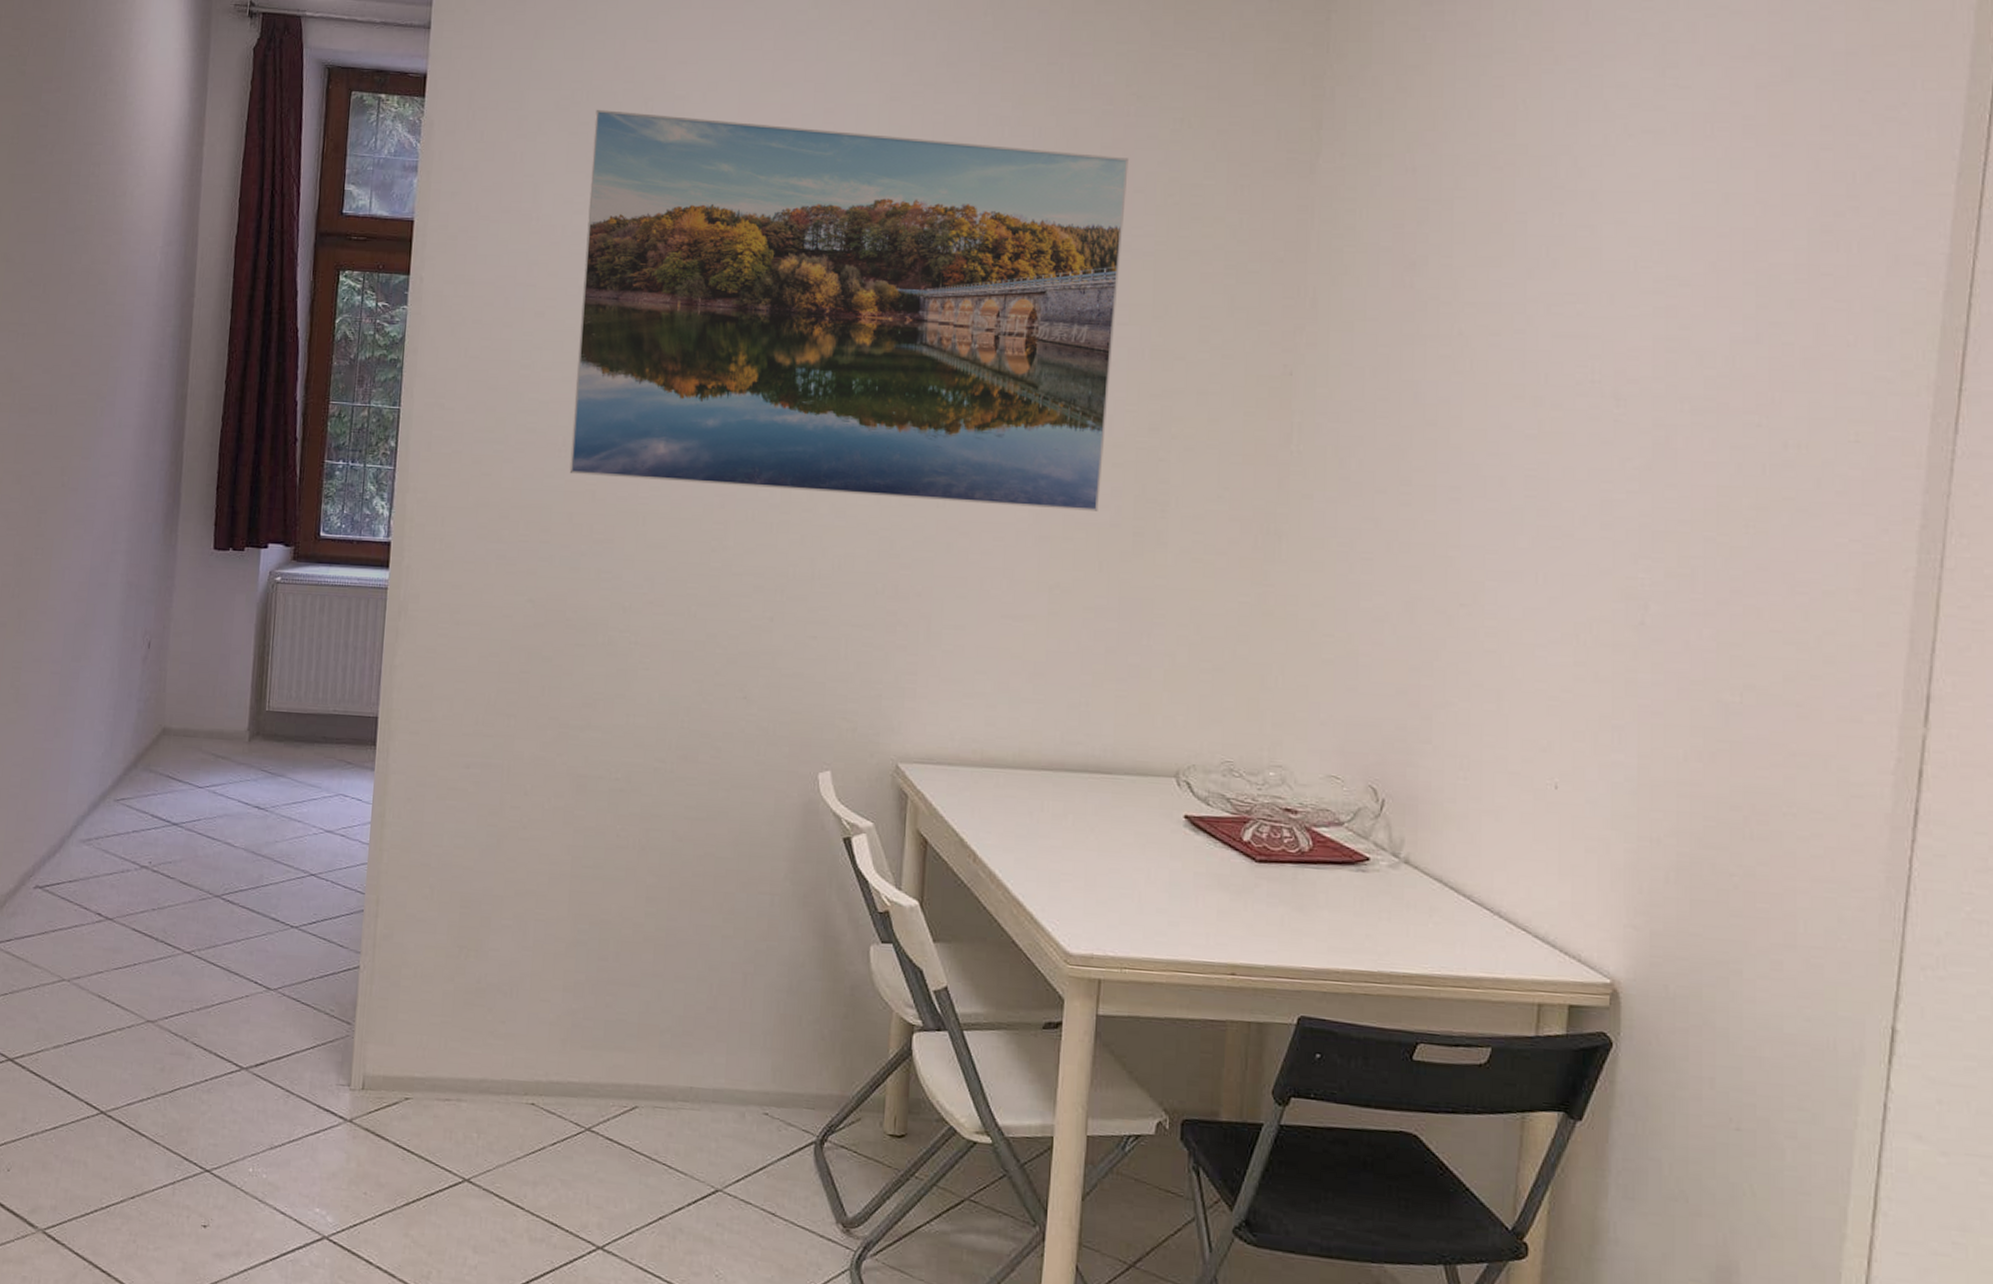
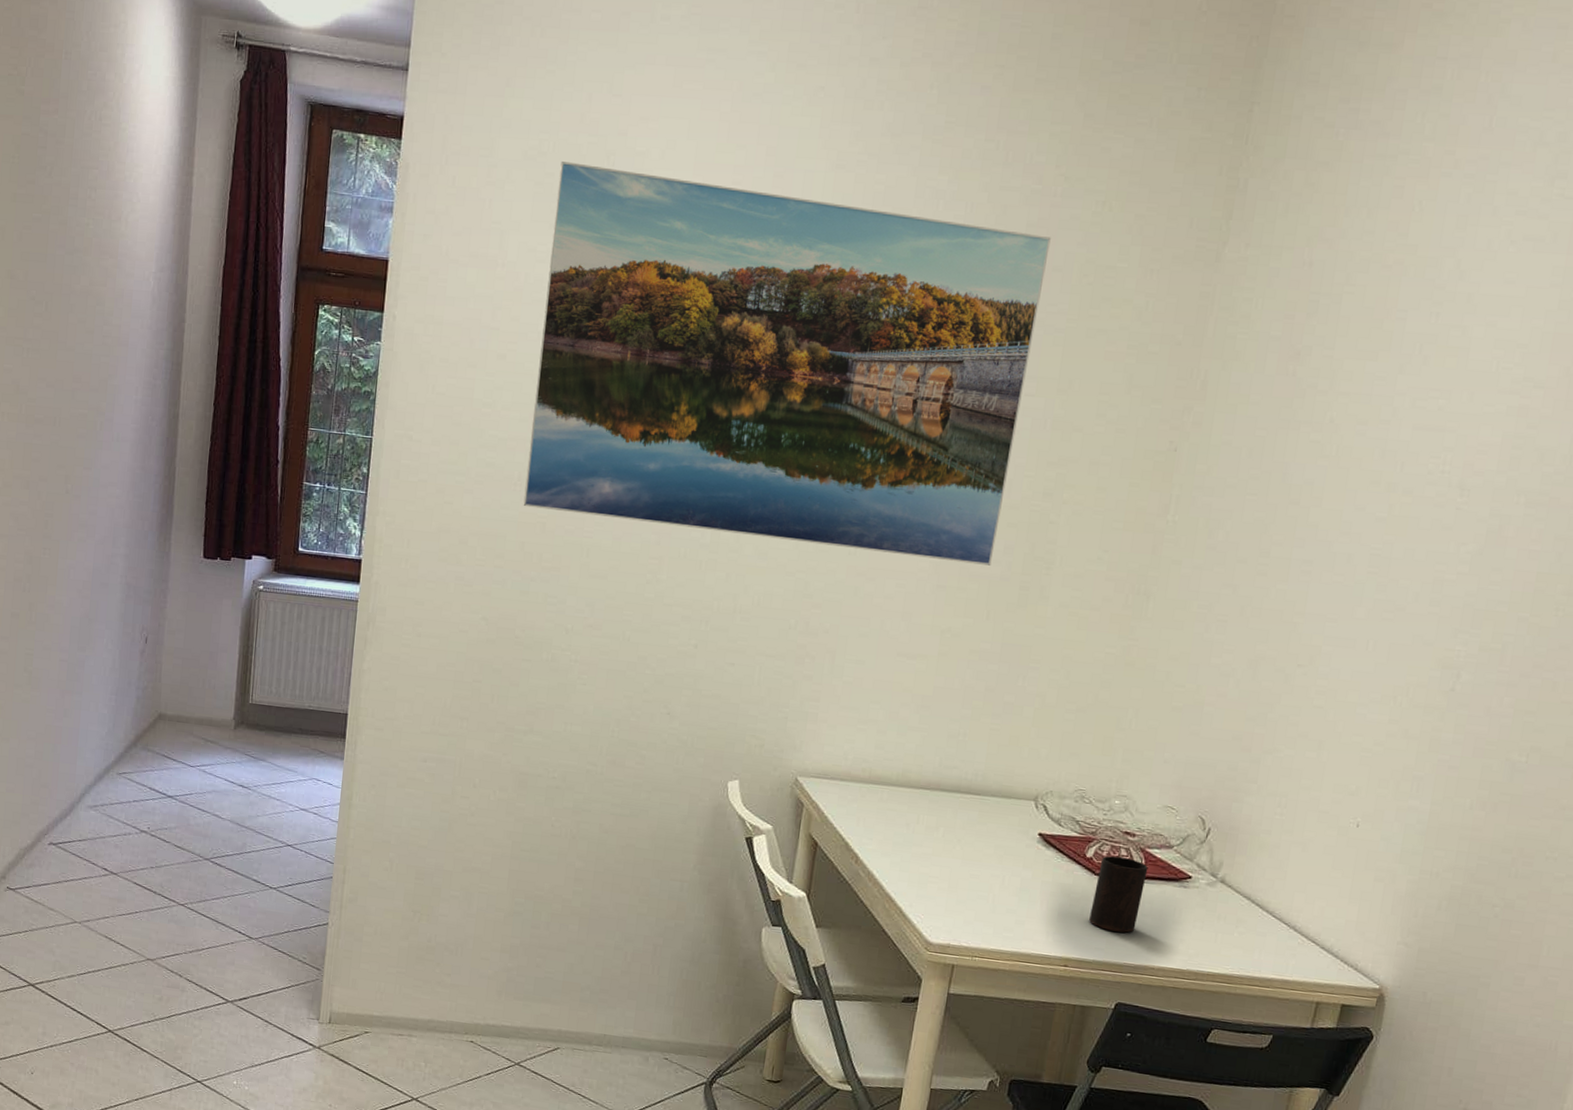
cup: none [1255,838,1317,930] -> present [1089,856,1148,933]

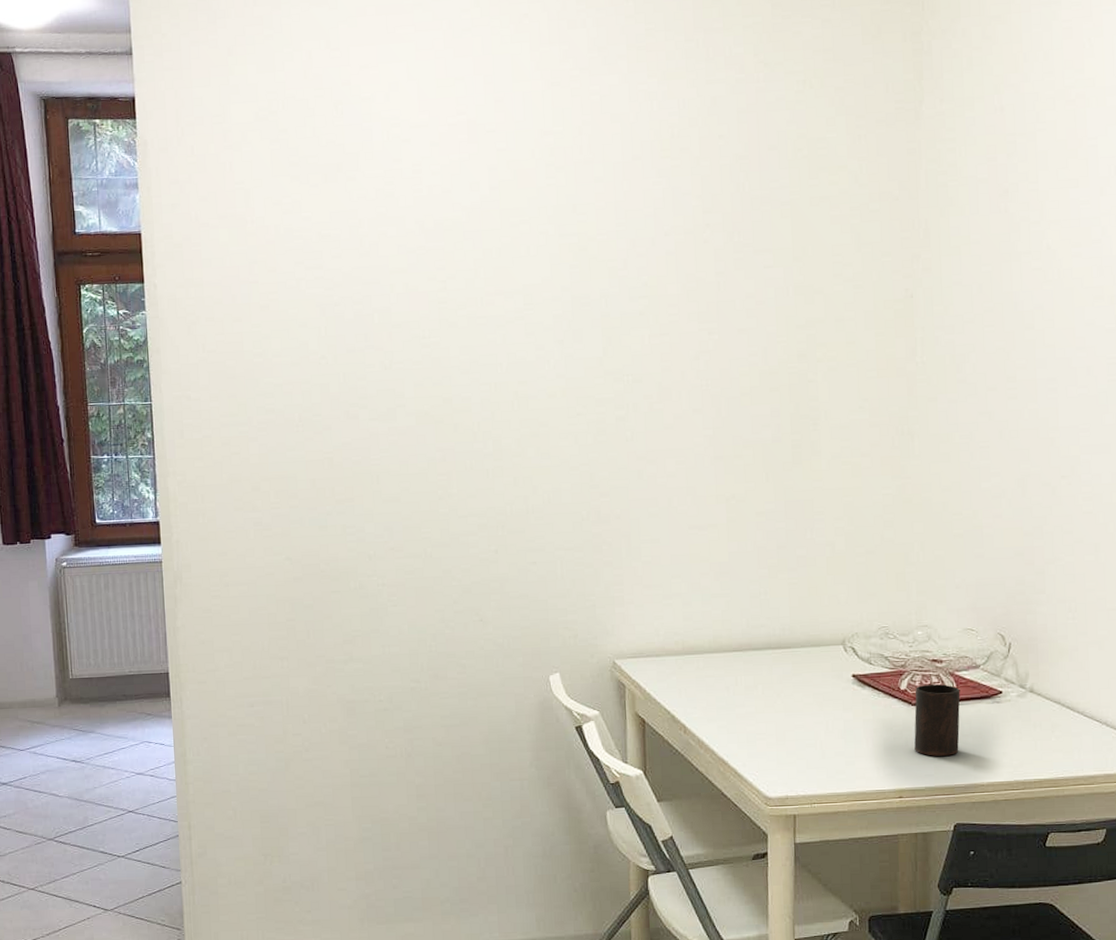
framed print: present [523,160,1051,566] -> none [292,116,762,446]

